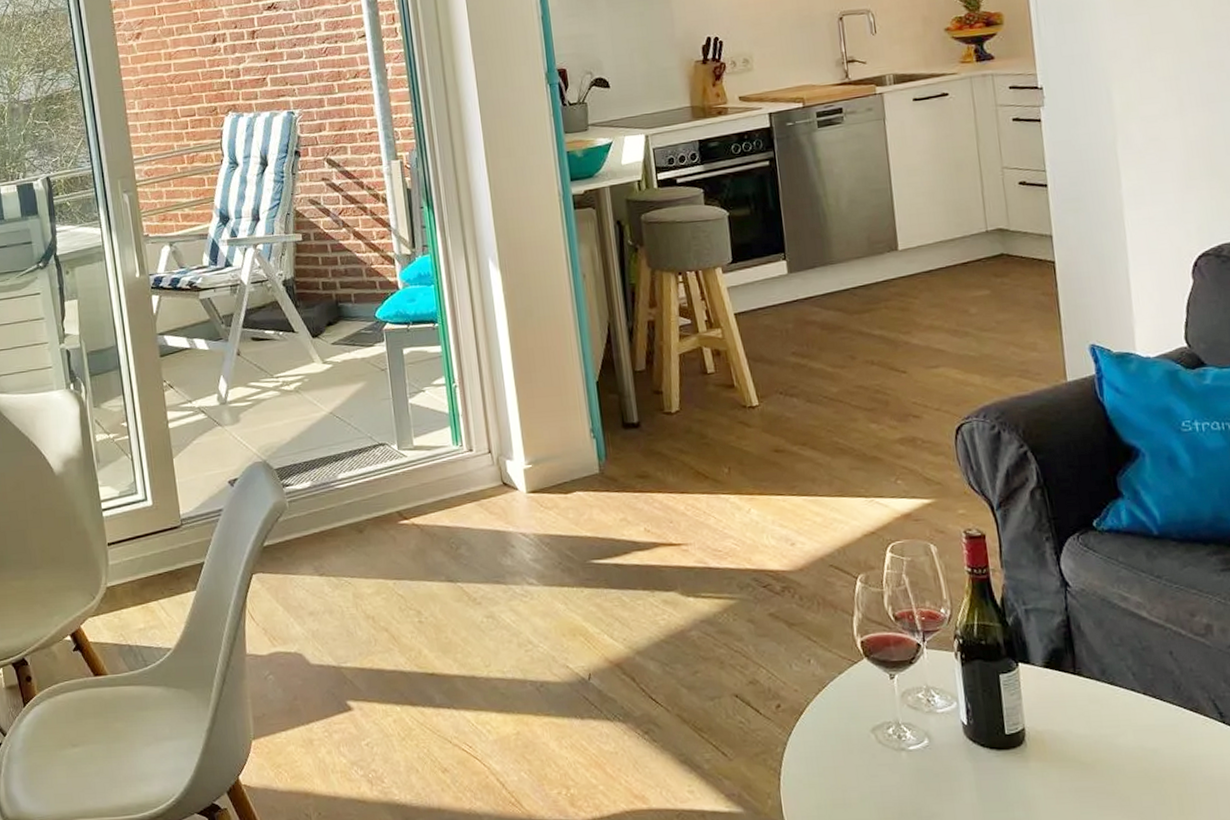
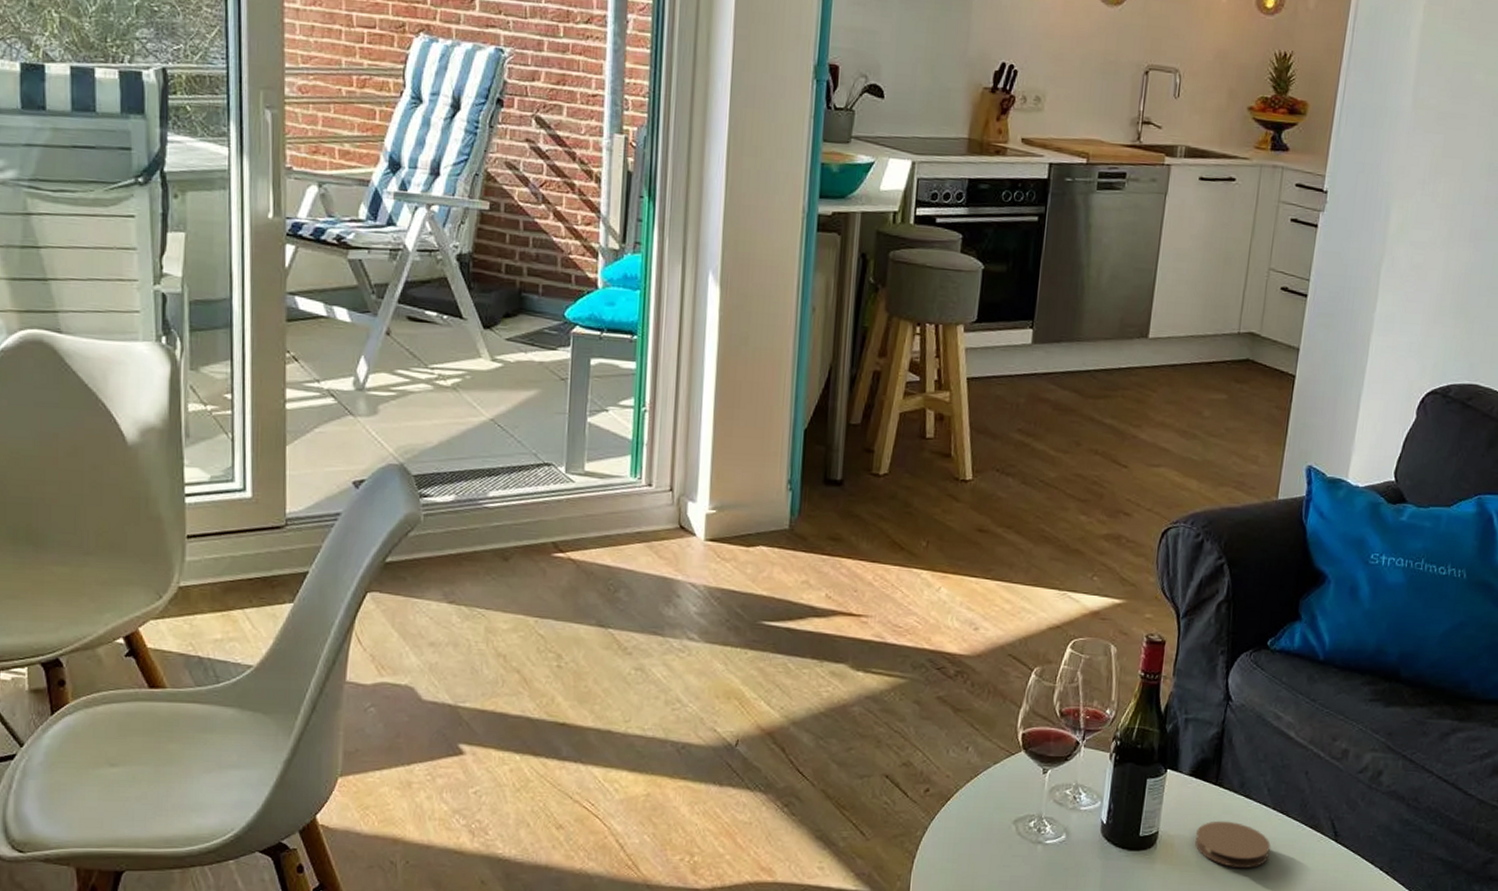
coaster: none [1065,711,1152,759] -> present [1194,820,1270,868]

